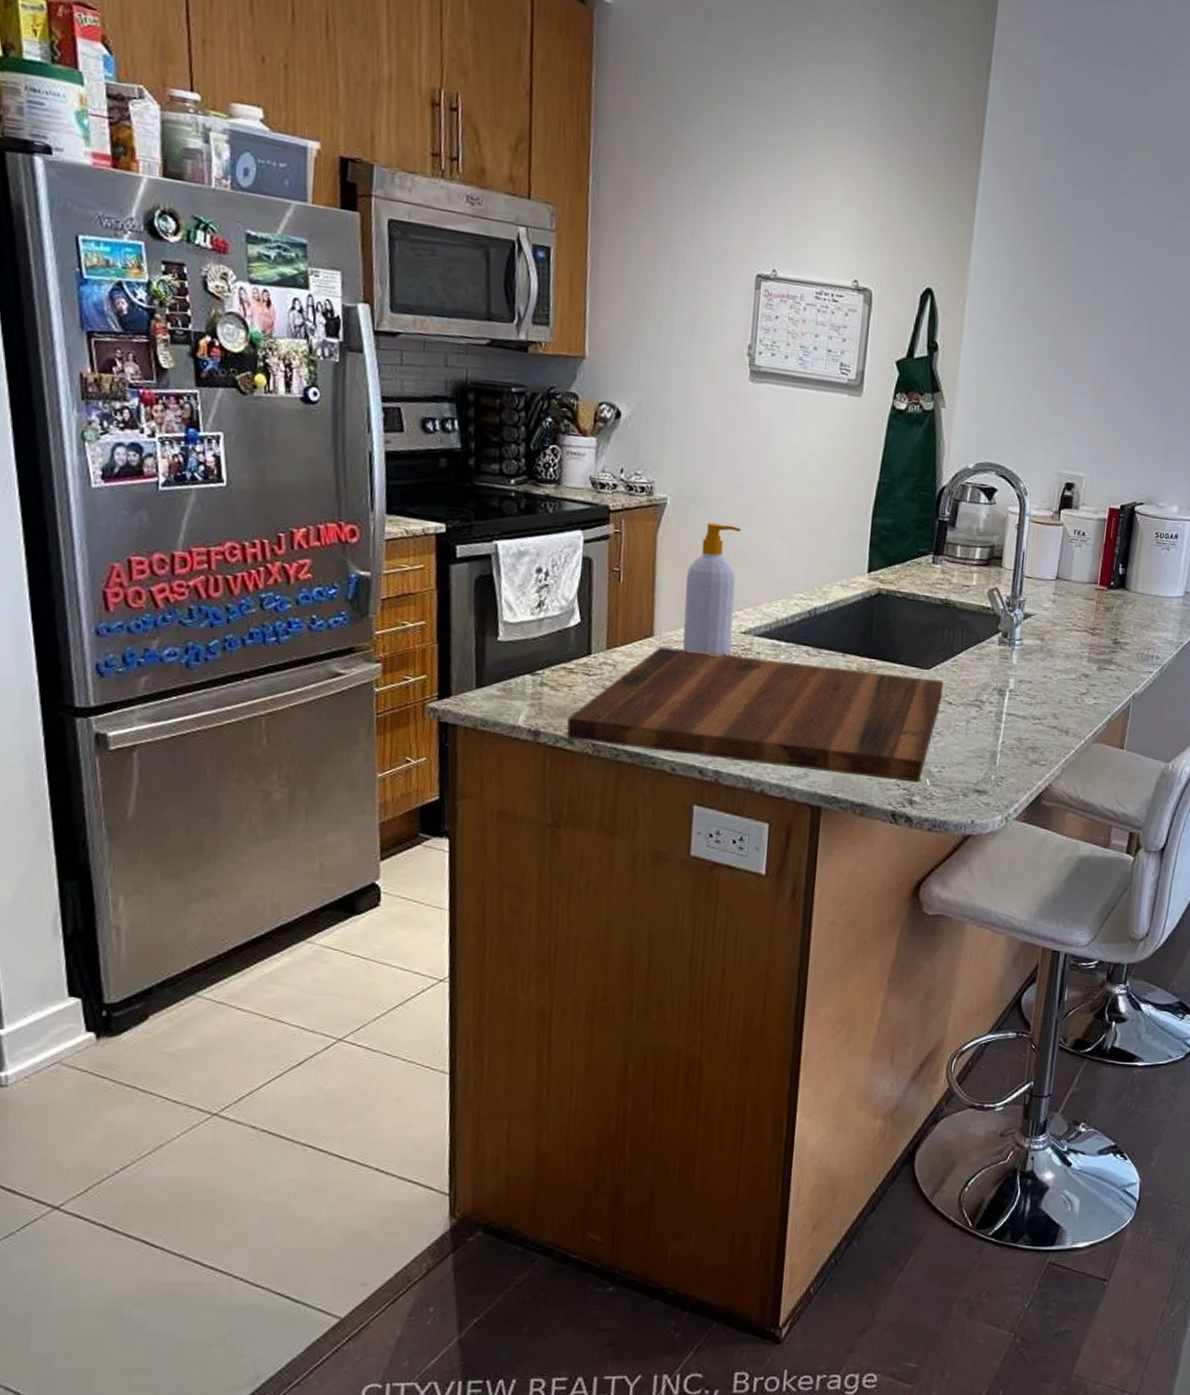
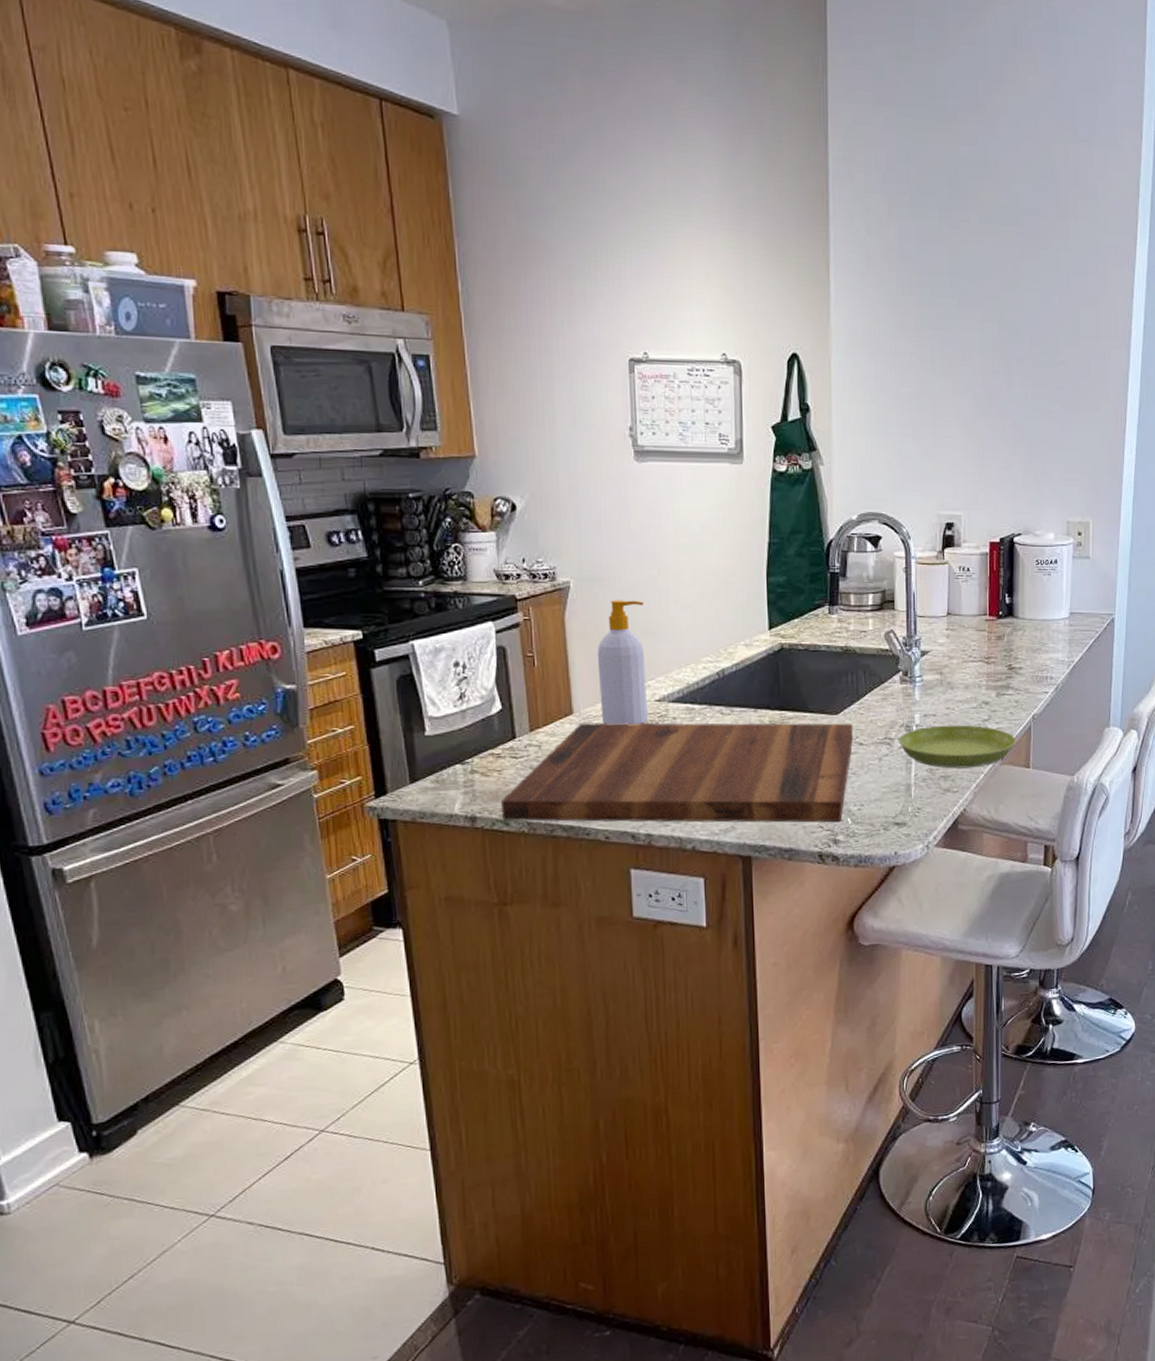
saucer: none [989,693,1113,742] -> present [898,724,1016,769]

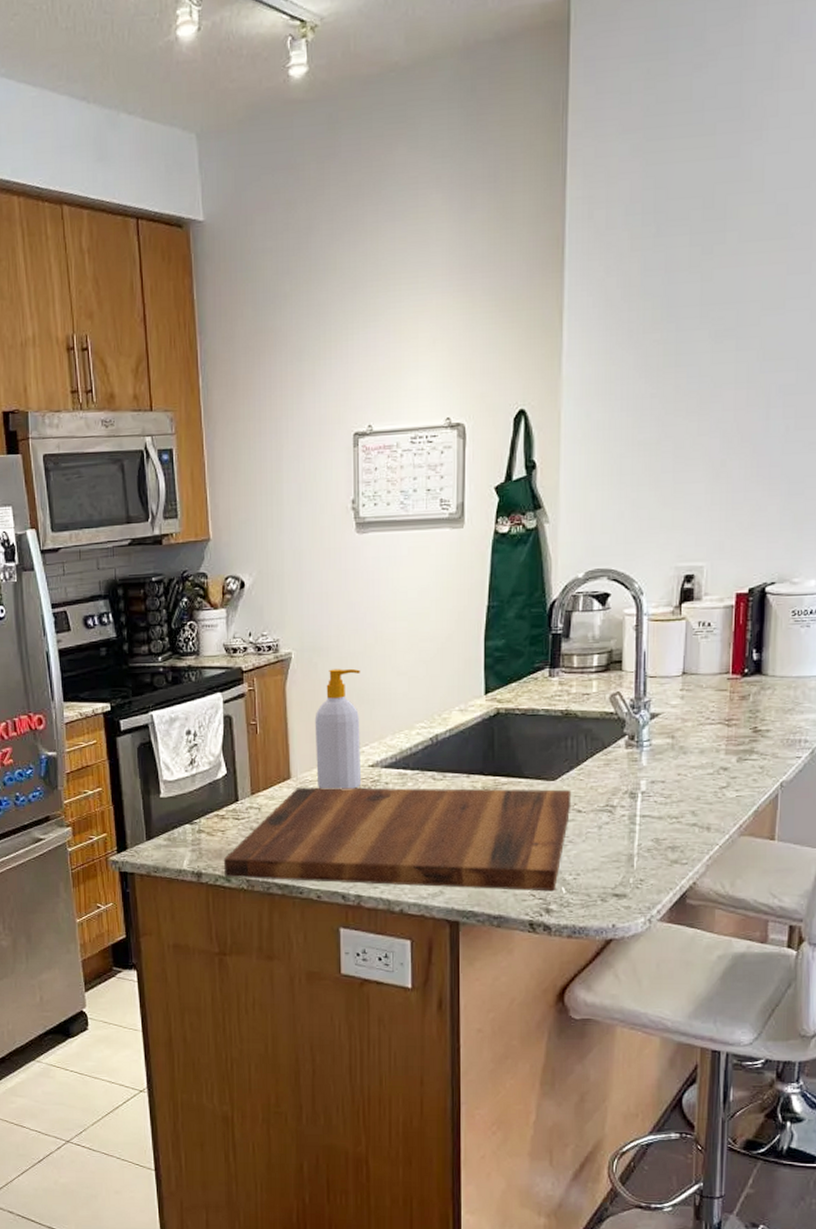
saucer: present [898,724,1016,769] -> none [621,792,759,839]

